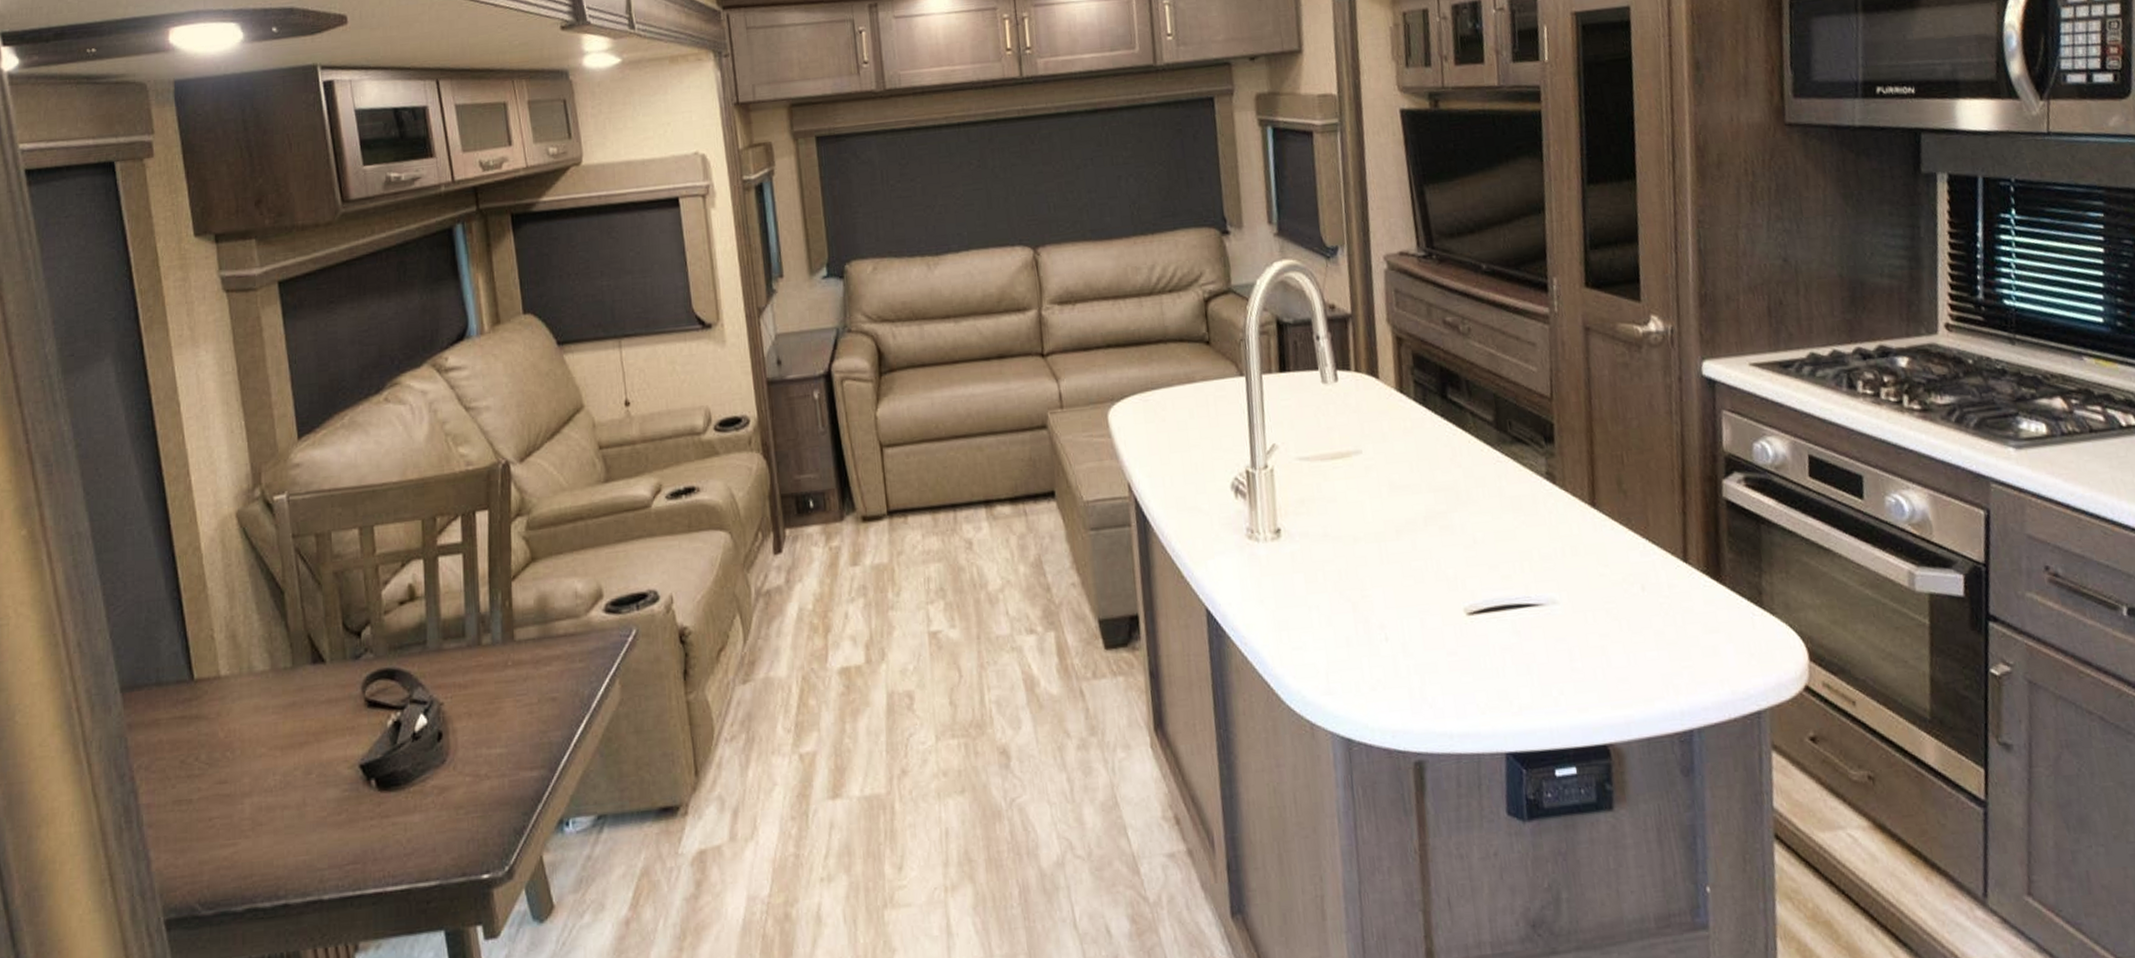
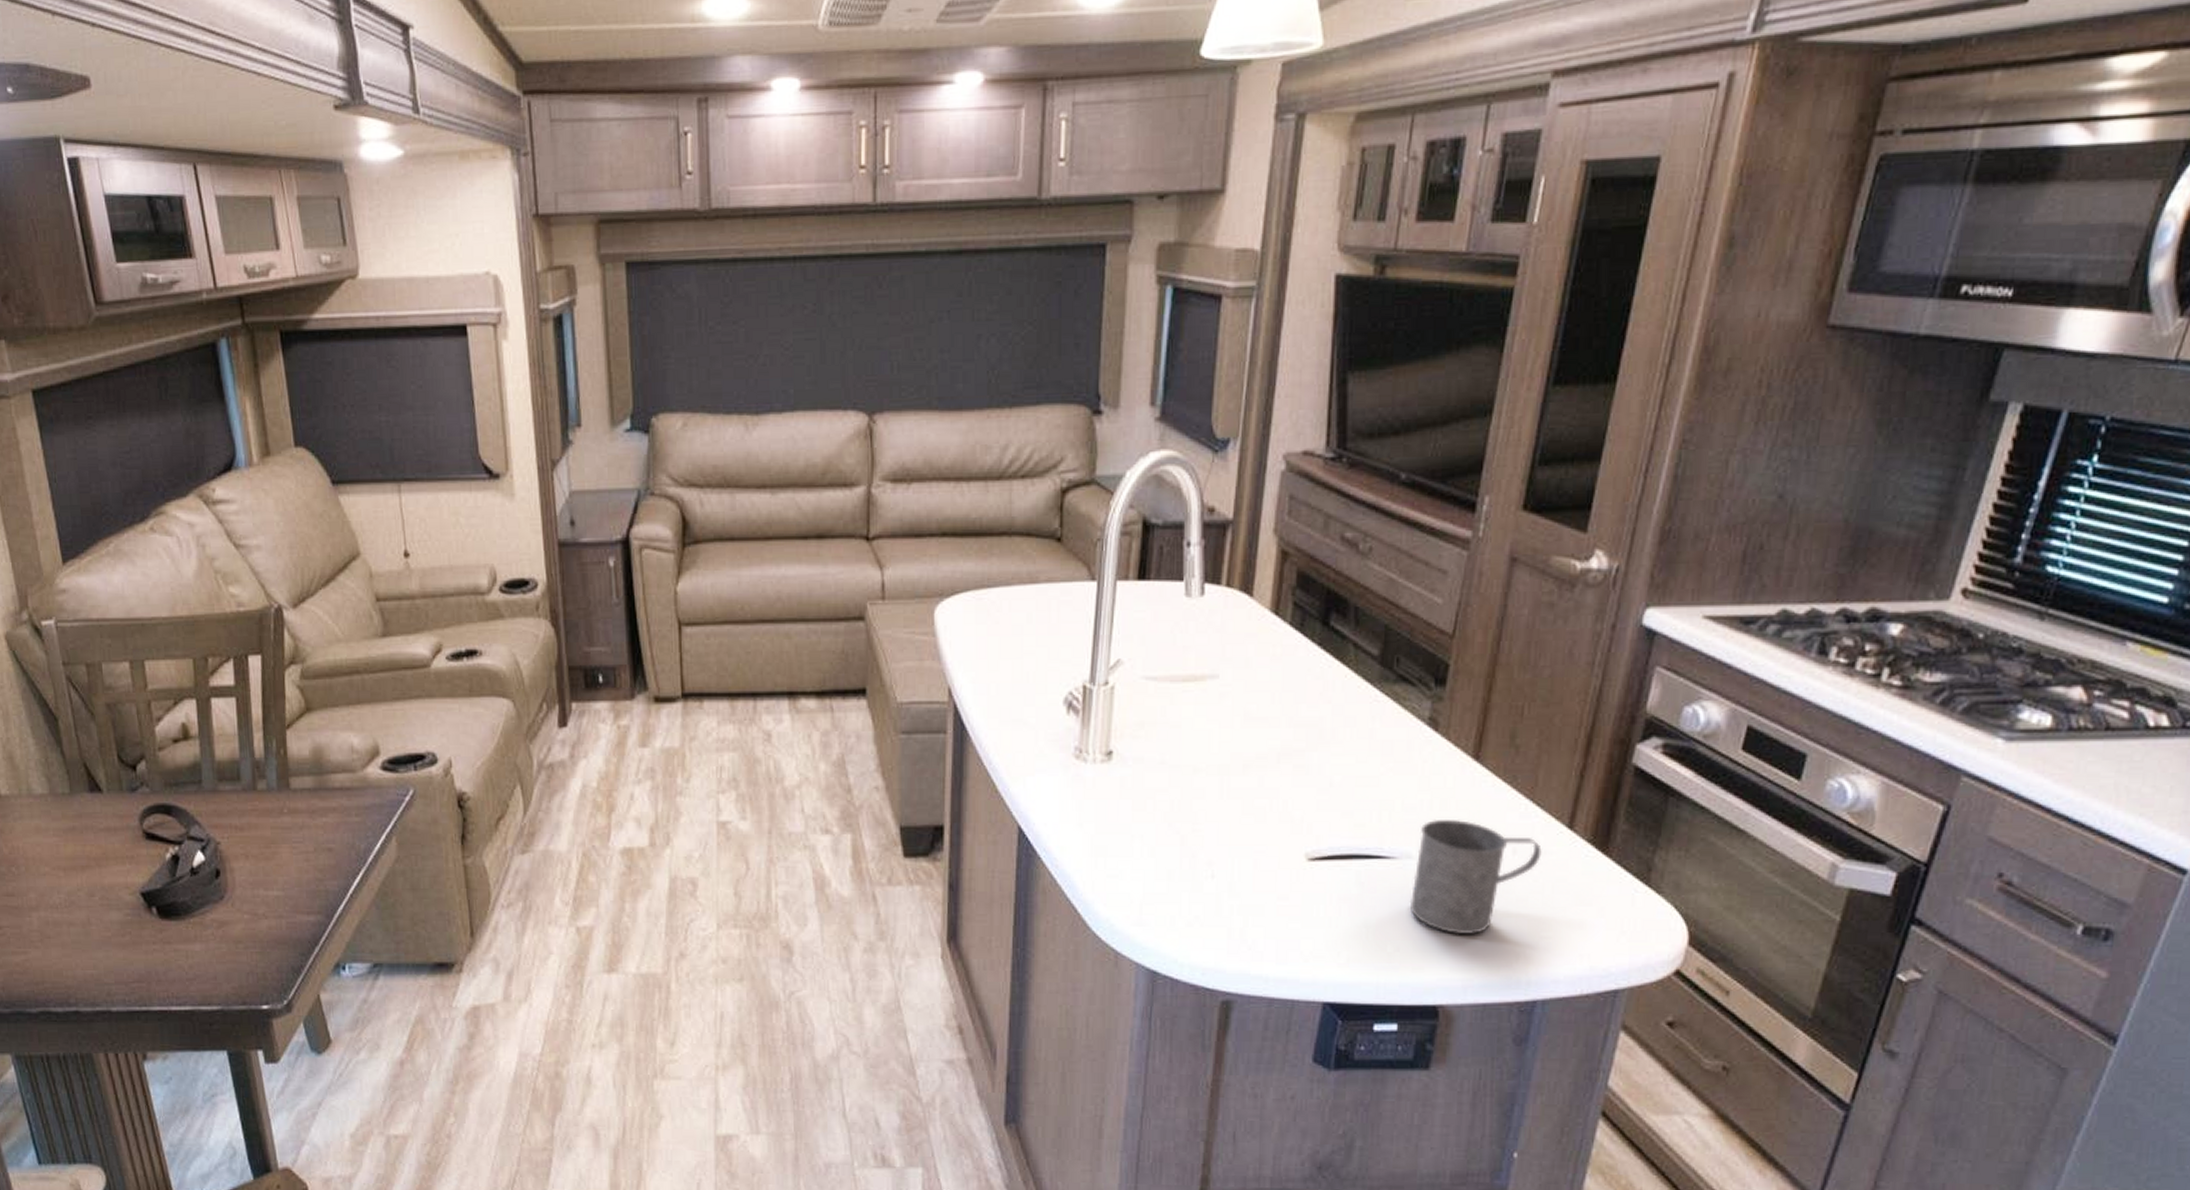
mug: none [1559,563,1667,673] -> present [1409,820,1542,935]

